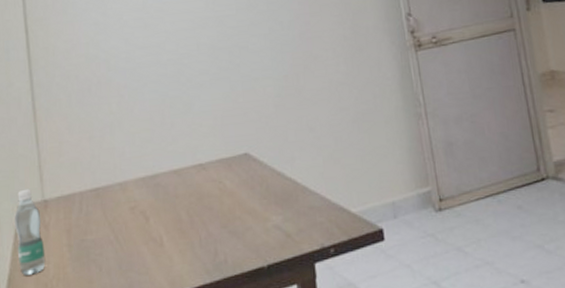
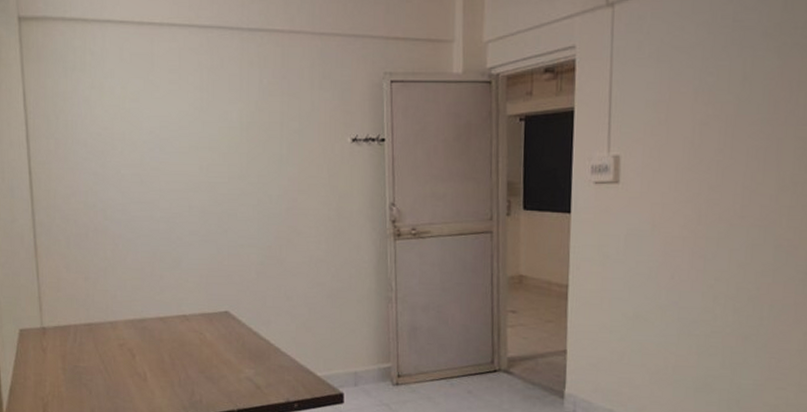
bottle: present [13,188,46,275] -> none [15,315,43,389]

